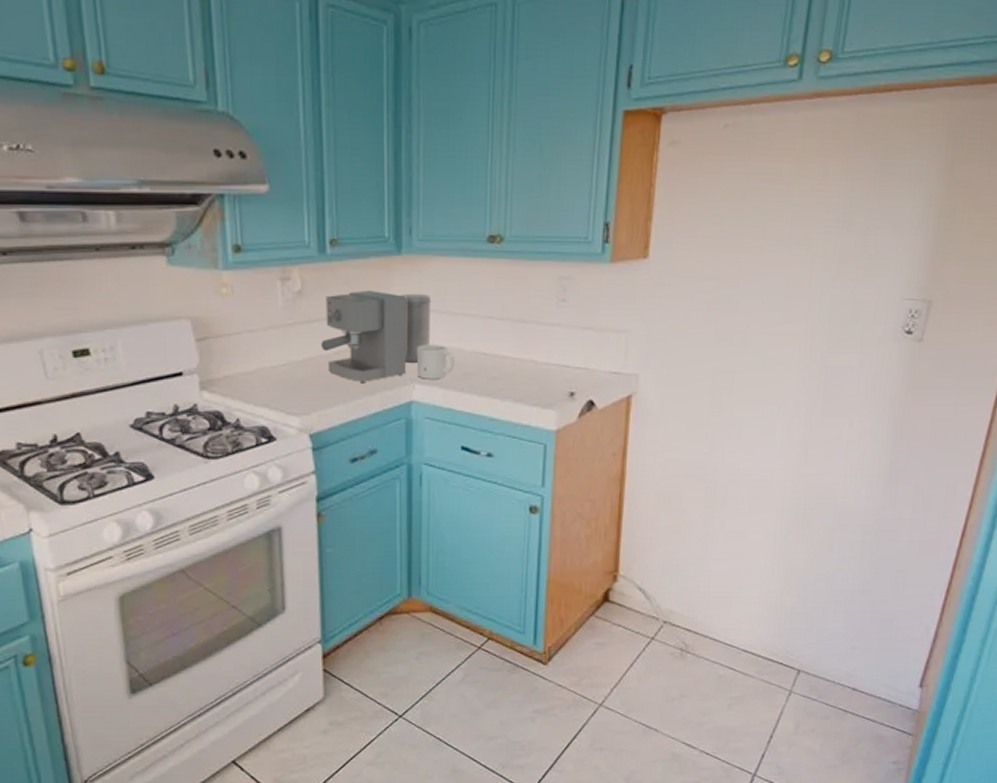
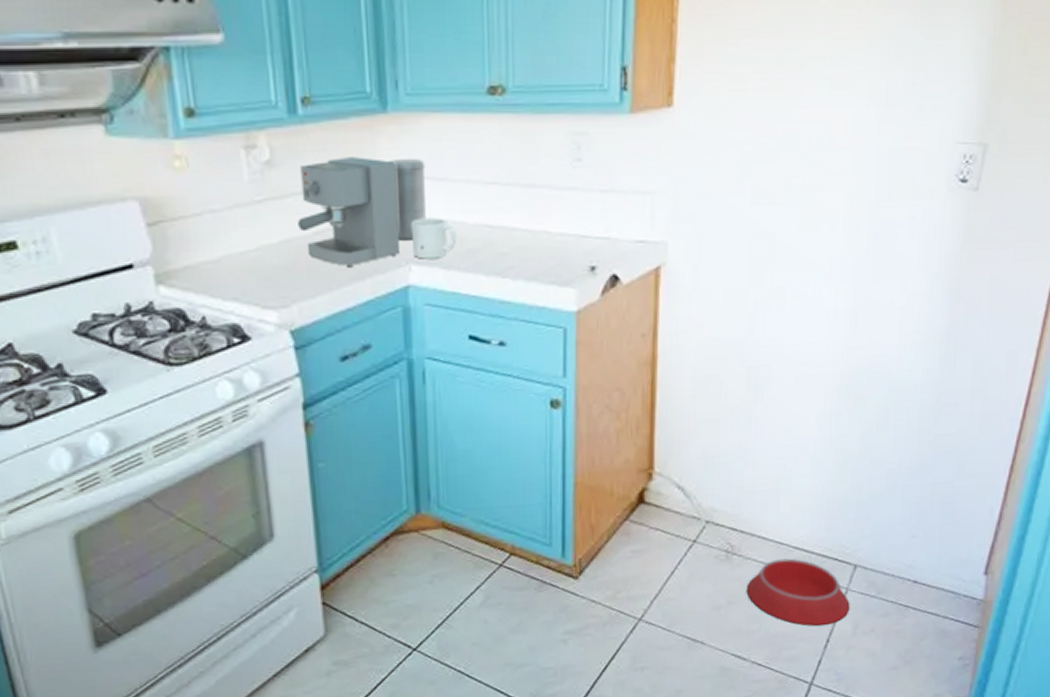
pet bowl: none [698,659,793,722] -> present [746,558,850,626]

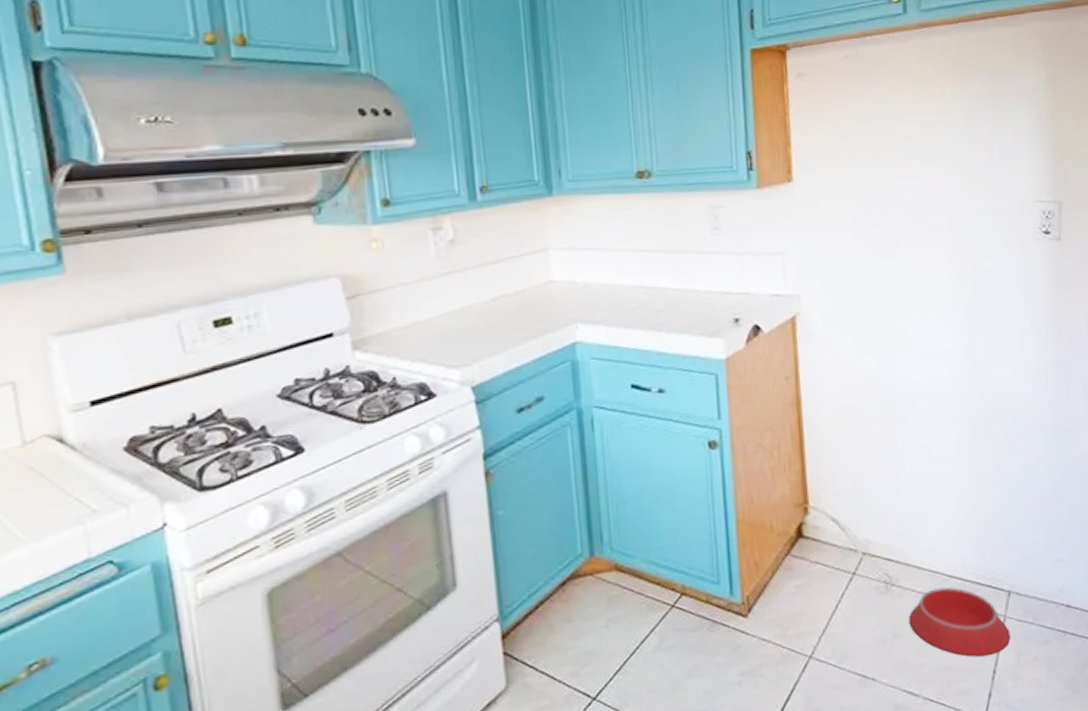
coffee maker: present [298,157,399,268] -> none [478,233,567,328]
canister: present [390,157,426,241] -> none [556,232,589,303]
mug: present [410,218,456,259] -> none [575,282,616,319]

